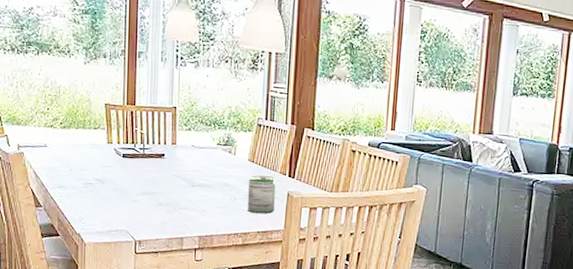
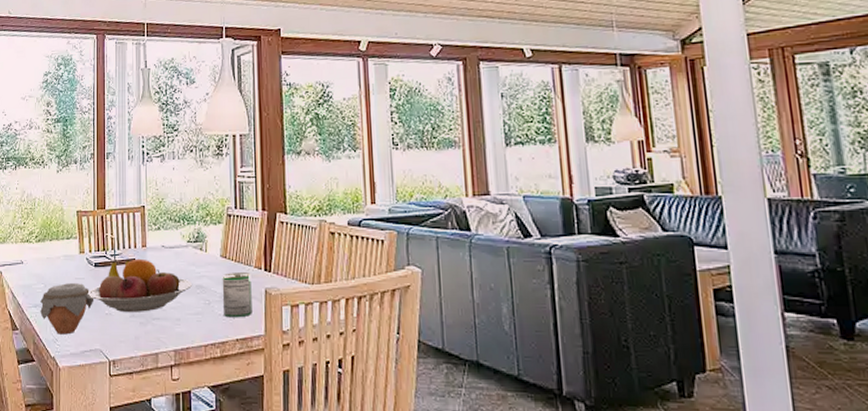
jar: none [65,169,122,215] -> present [40,283,94,335]
fruit bowl: none [116,154,220,202] -> present [88,258,193,312]

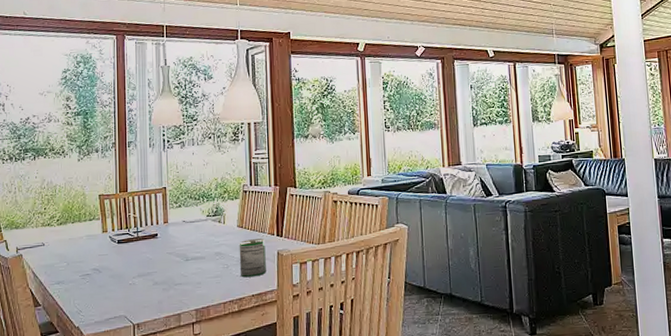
jar: present [40,283,94,335] -> none [63,259,118,306]
fruit bowl: present [88,258,193,312] -> none [112,233,212,281]

